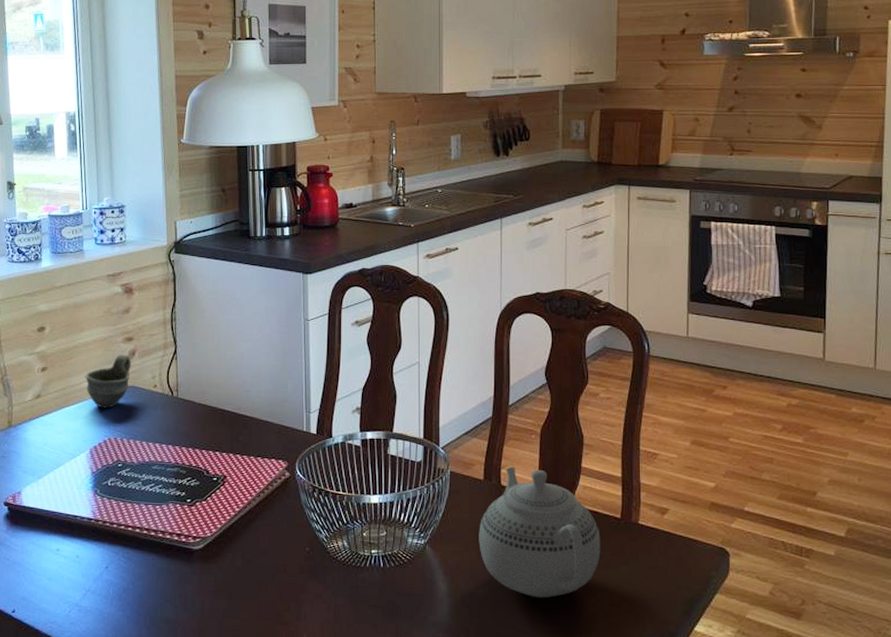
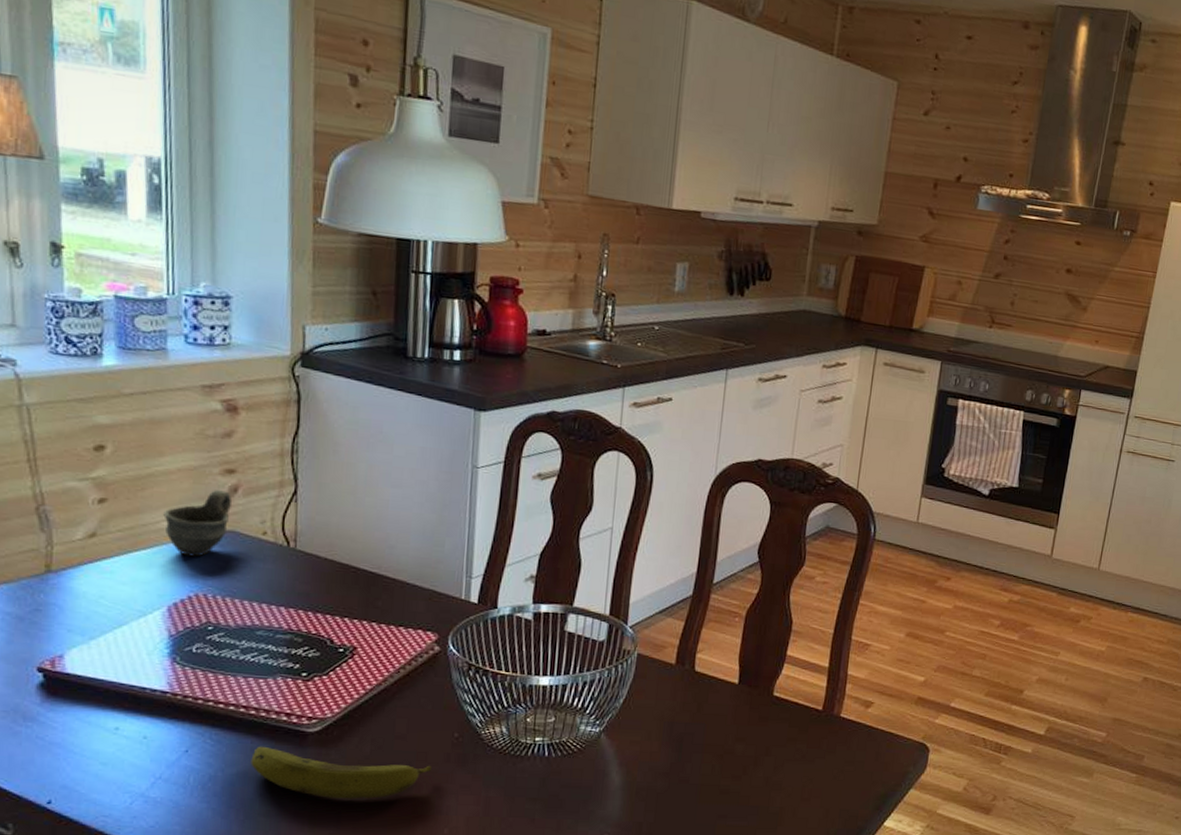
fruit: none [153,562,291,607] -> present [250,746,432,799]
teapot: present [479,466,601,599] -> none [662,651,798,792]

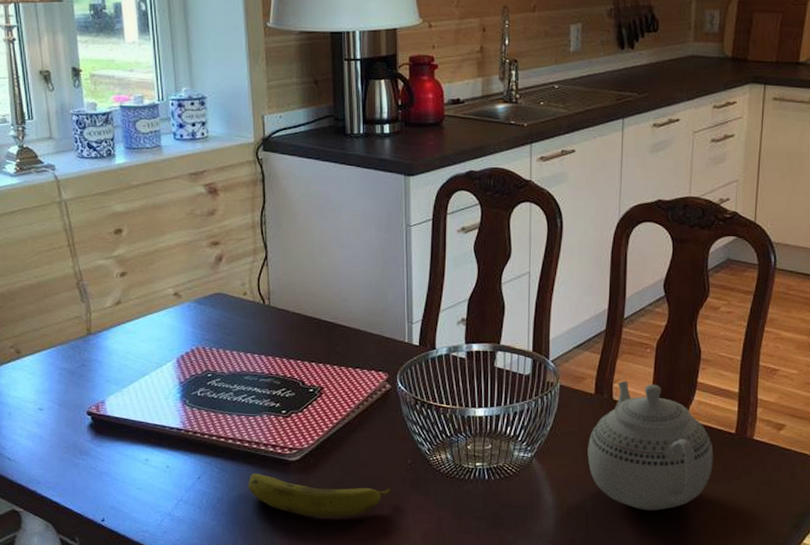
cup: present [163,490,232,557] -> none [168,260,218,316]
teapot: none [662,651,798,792] -> present [587,380,713,511]

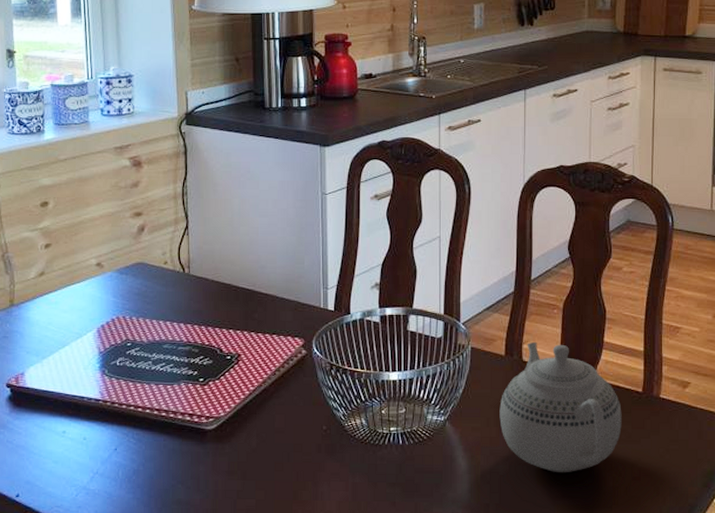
fruit: present [248,473,392,518] -> none [164,443,307,488]

